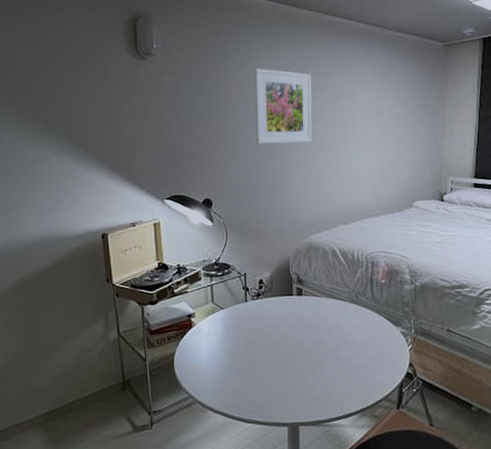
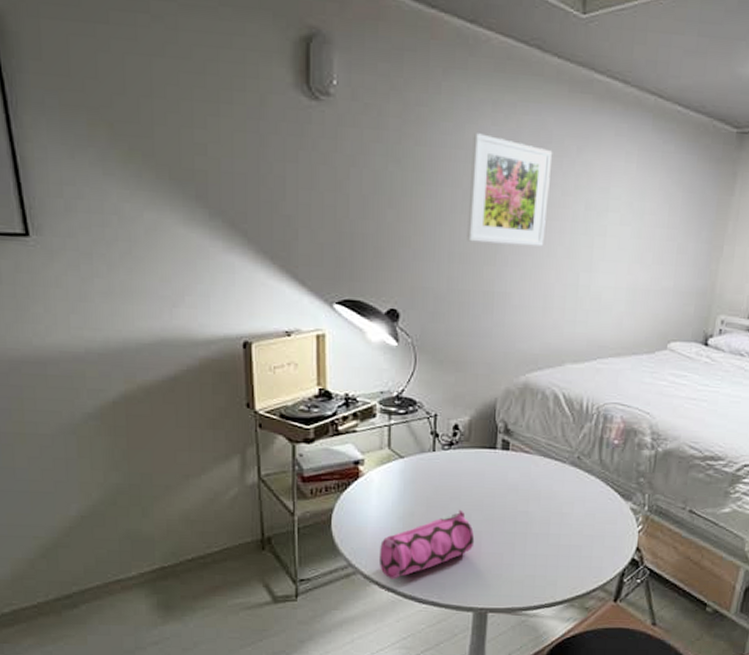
pencil case: none [211,345,283,405] -> present [378,509,475,579]

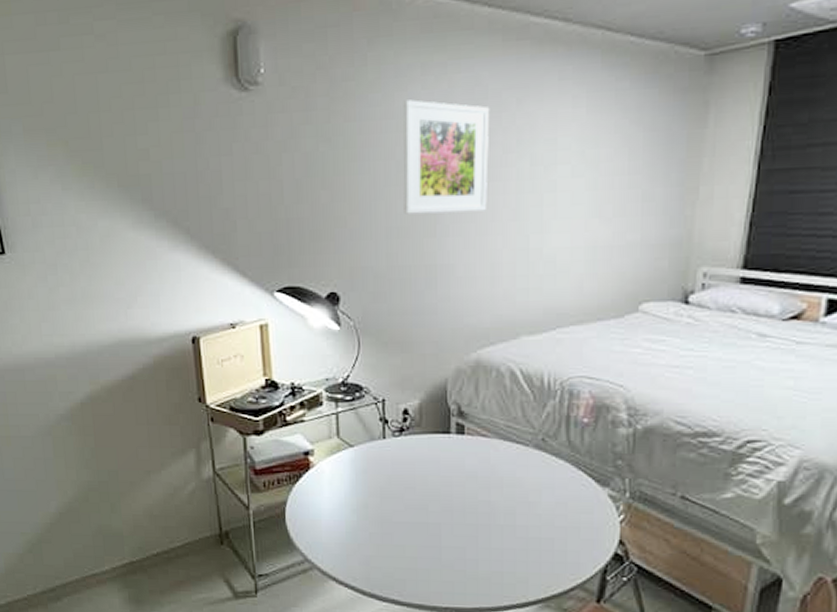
pencil case: present [378,509,475,579] -> none [334,500,434,575]

